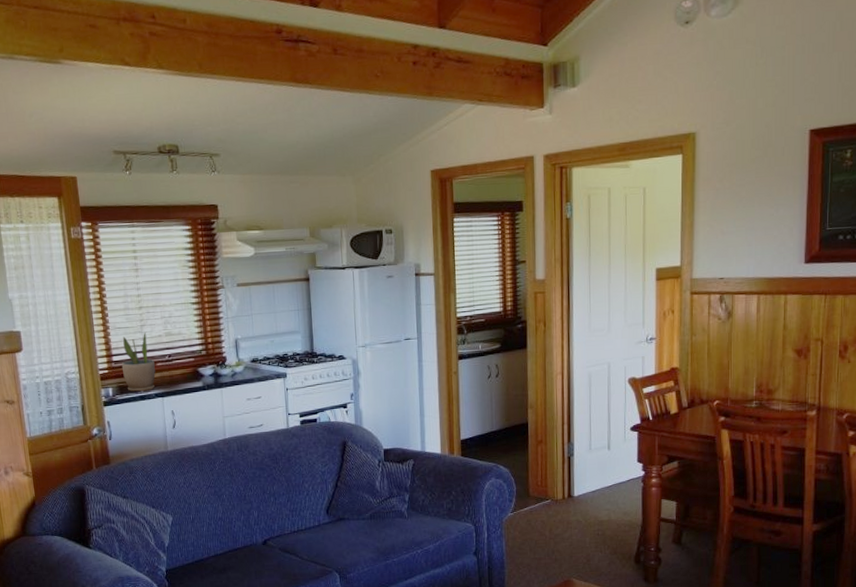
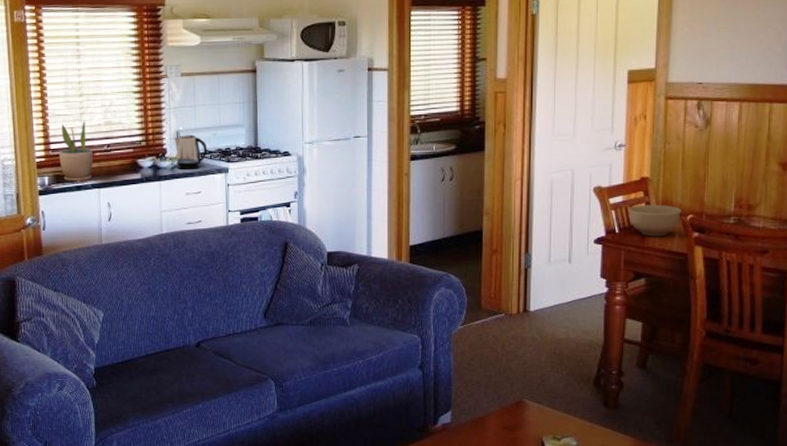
kettle: none [234,341,266,377] -> present [175,134,208,170]
bowl: none [661,392,708,422] -> present [629,205,681,237]

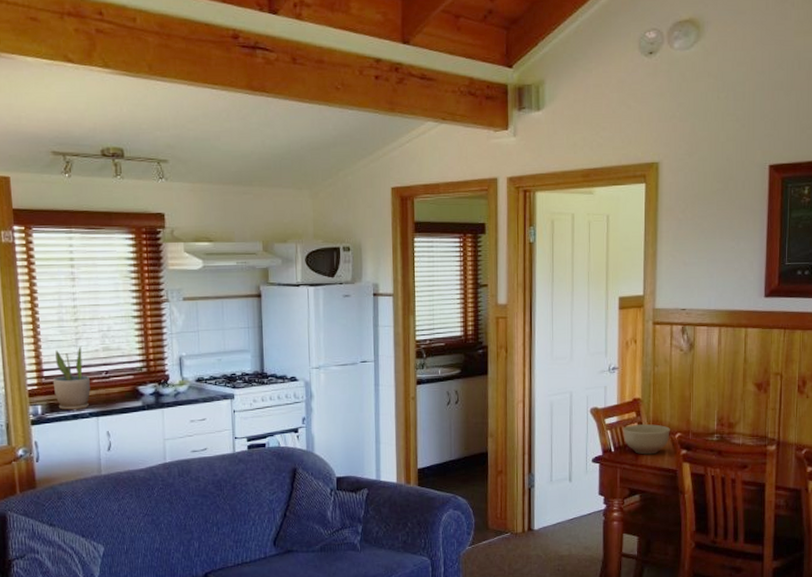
kettle: present [175,134,208,170] -> none [177,359,212,397]

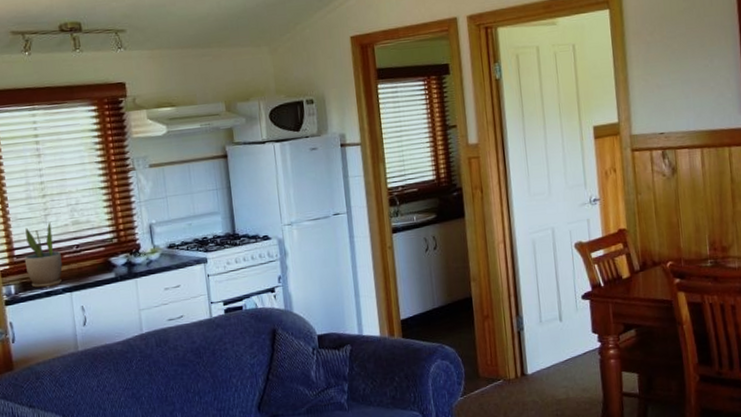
bowl: present [623,424,670,455] -> none [611,254,661,287]

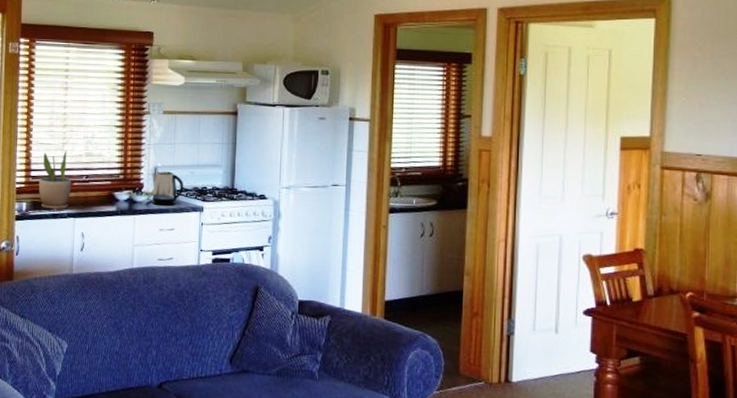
kettle: none [148,226,184,265] -> present [152,170,184,207]

